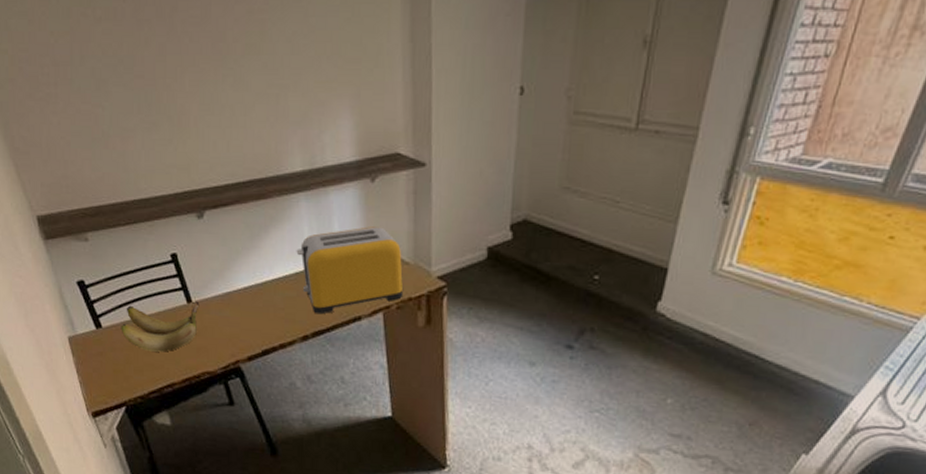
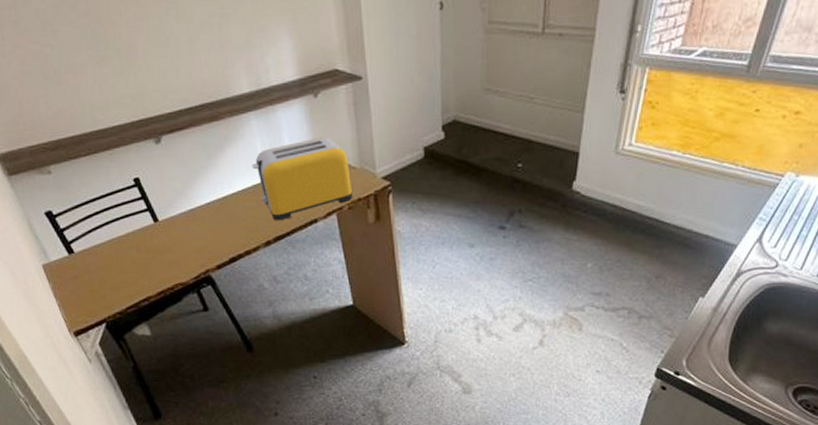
banana: present [121,301,200,352] -> none [92,220,166,270]

